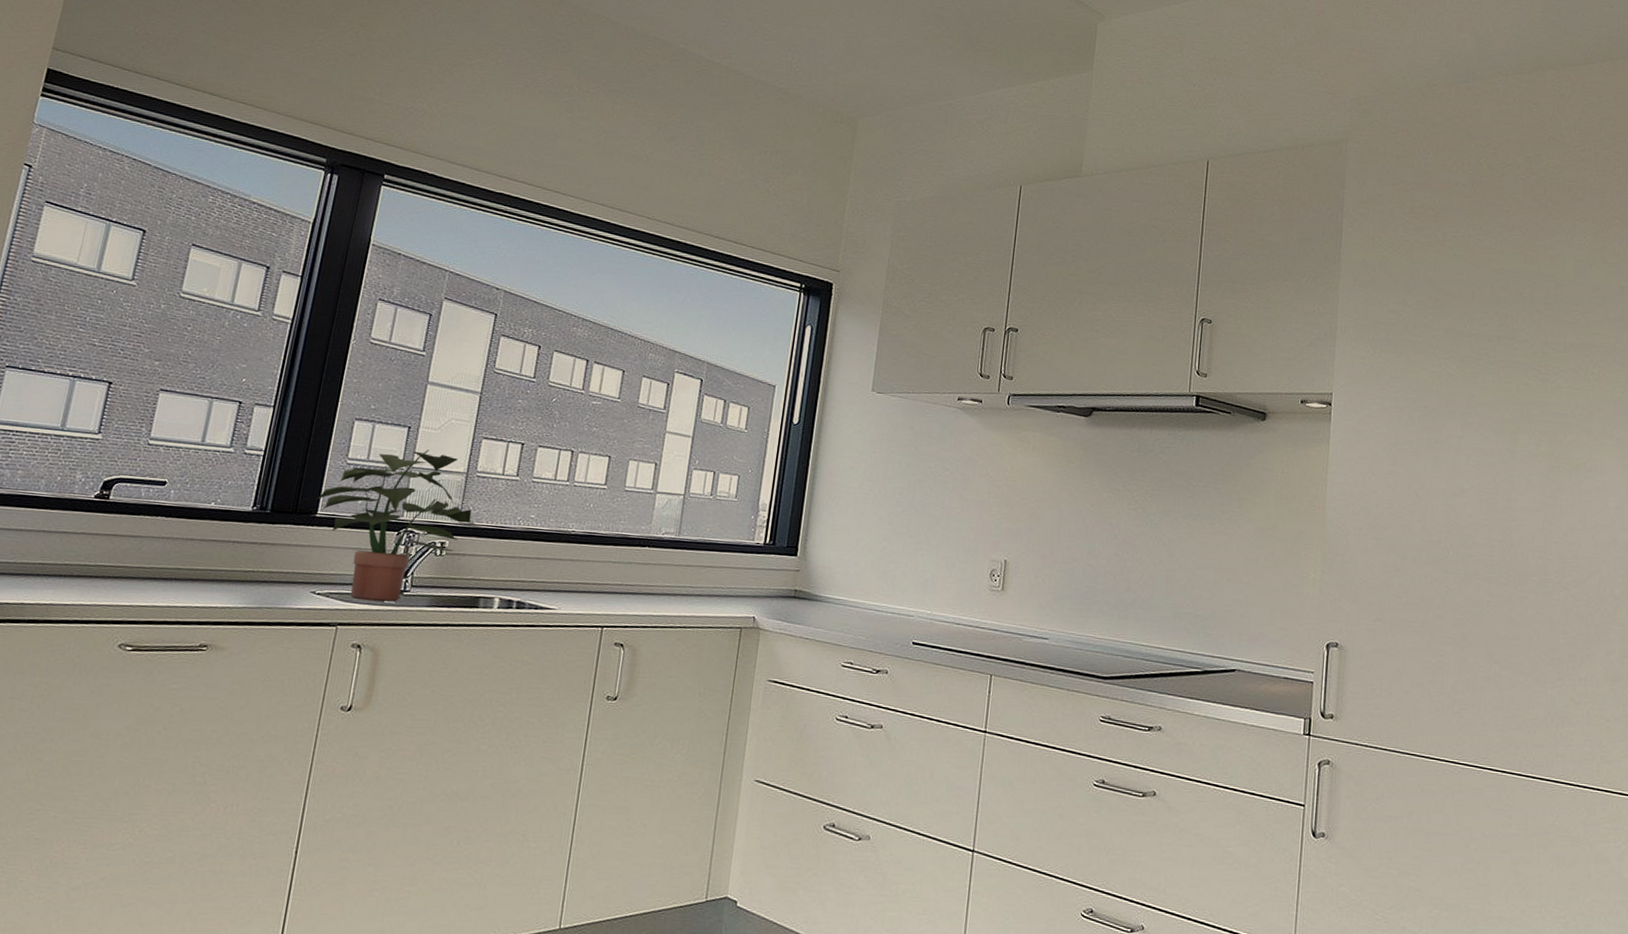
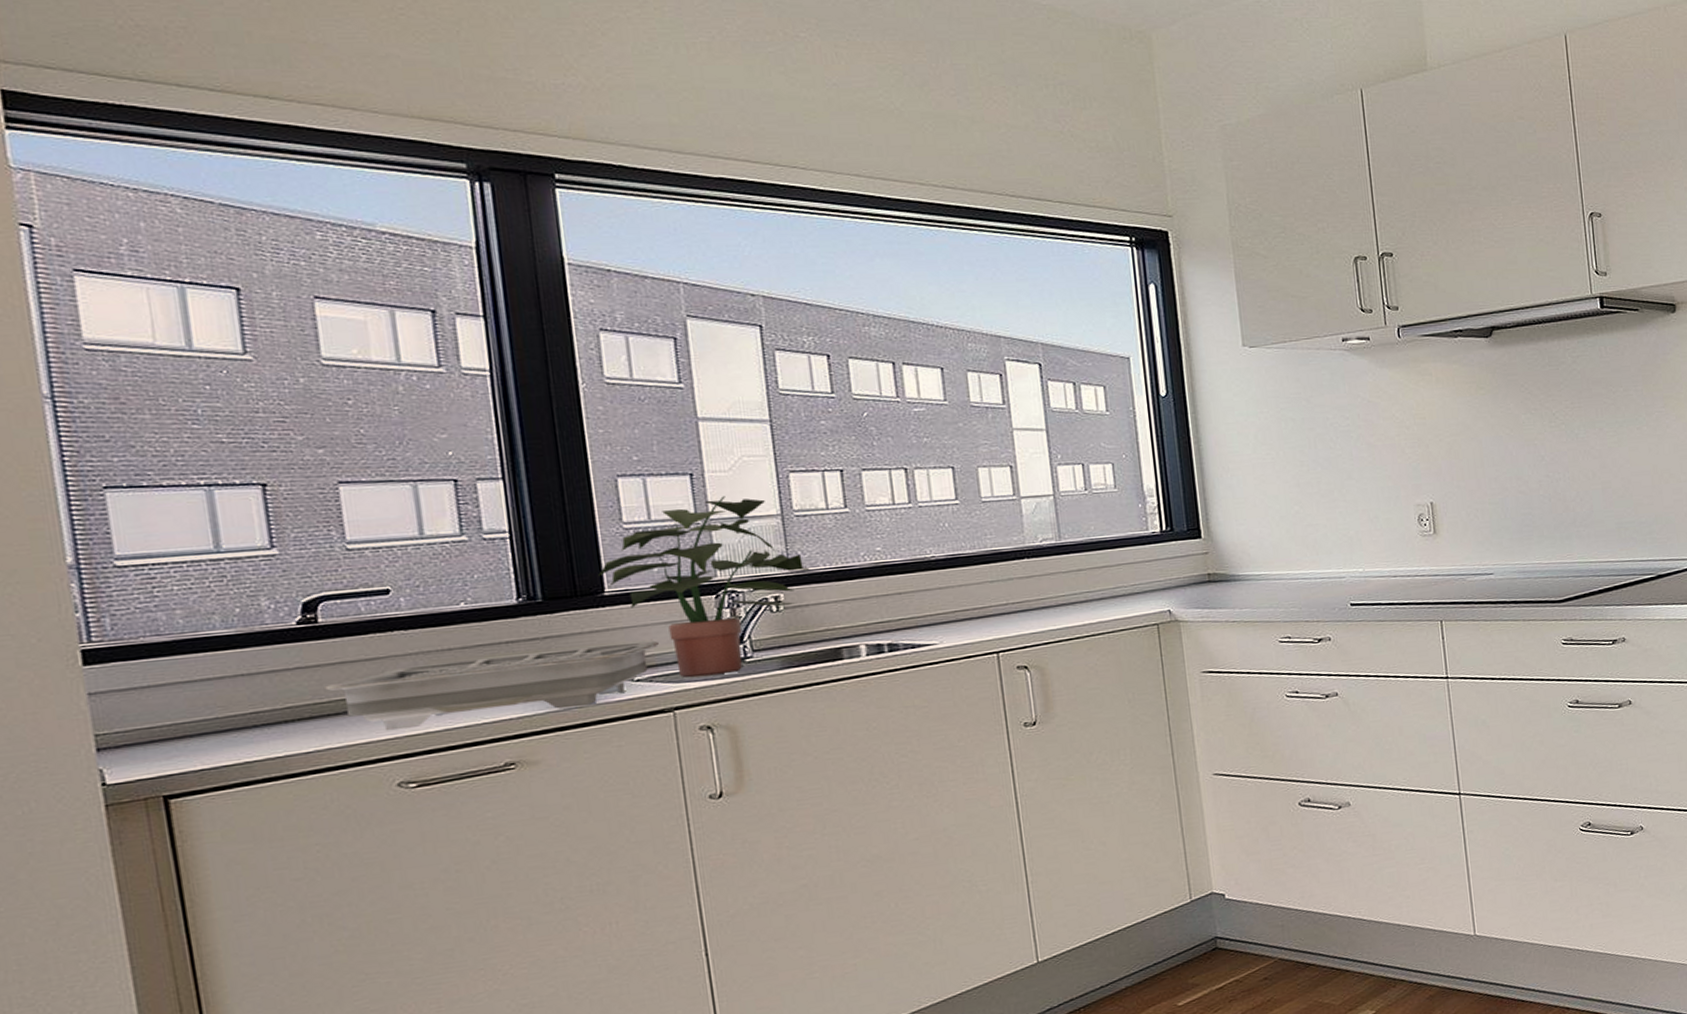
dish rack: none [96,548,343,608] -> present [325,640,659,731]

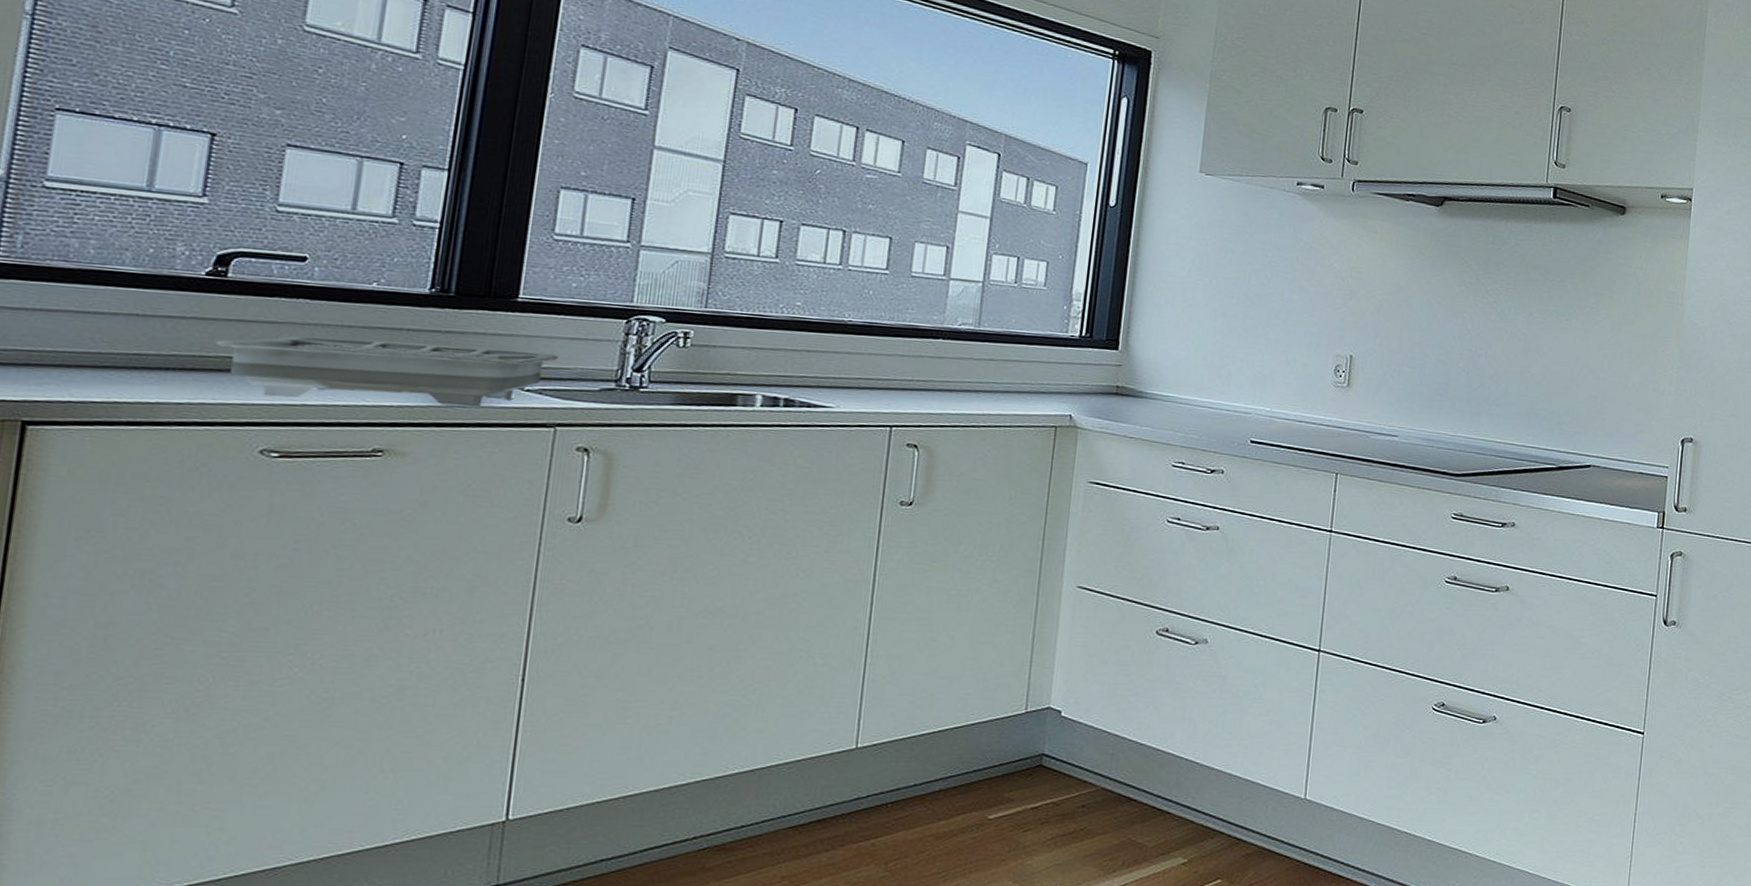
potted plant: present [598,496,810,679] -> none [517,225,727,400]

